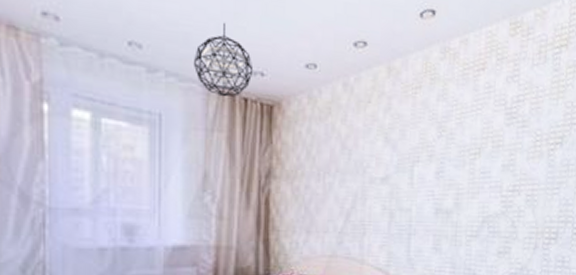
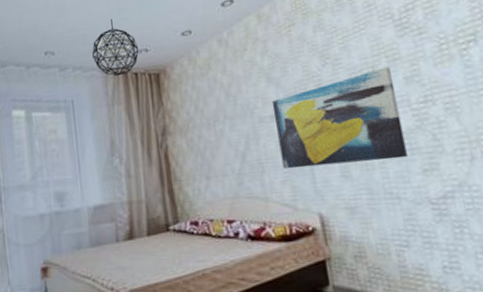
wall art: none [383,151,493,239] -> present [271,67,408,169]

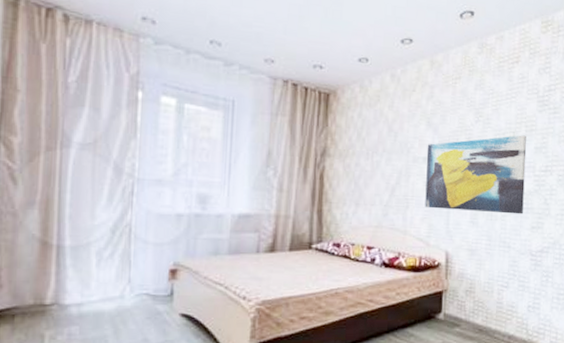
pendant light: present [91,18,139,76] -> none [262,24,314,87]

